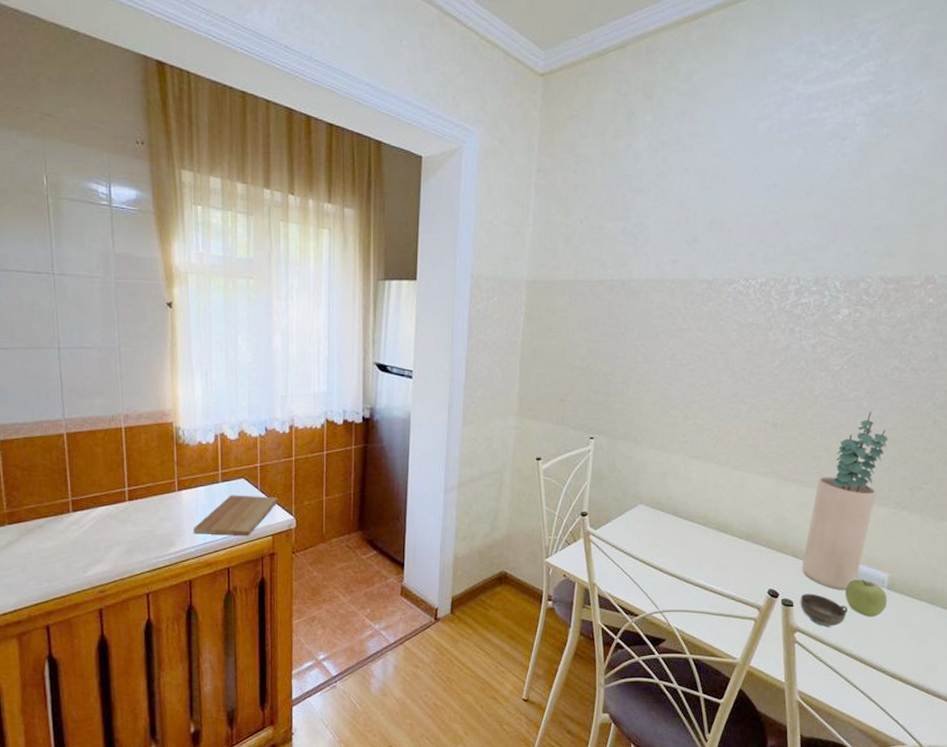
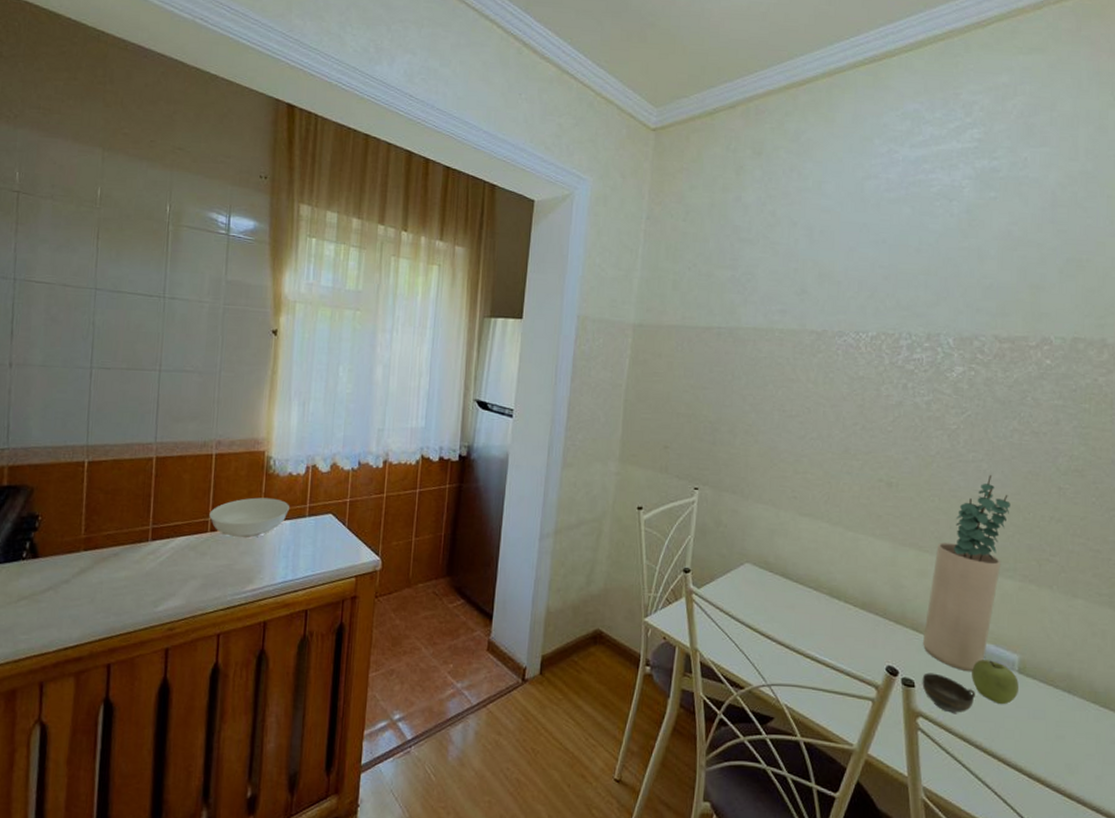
bowl: none [125,467,203,505] -> present [209,497,290,539]
cutting board: present [194,495,278,537] -> none [274,530,365,577]

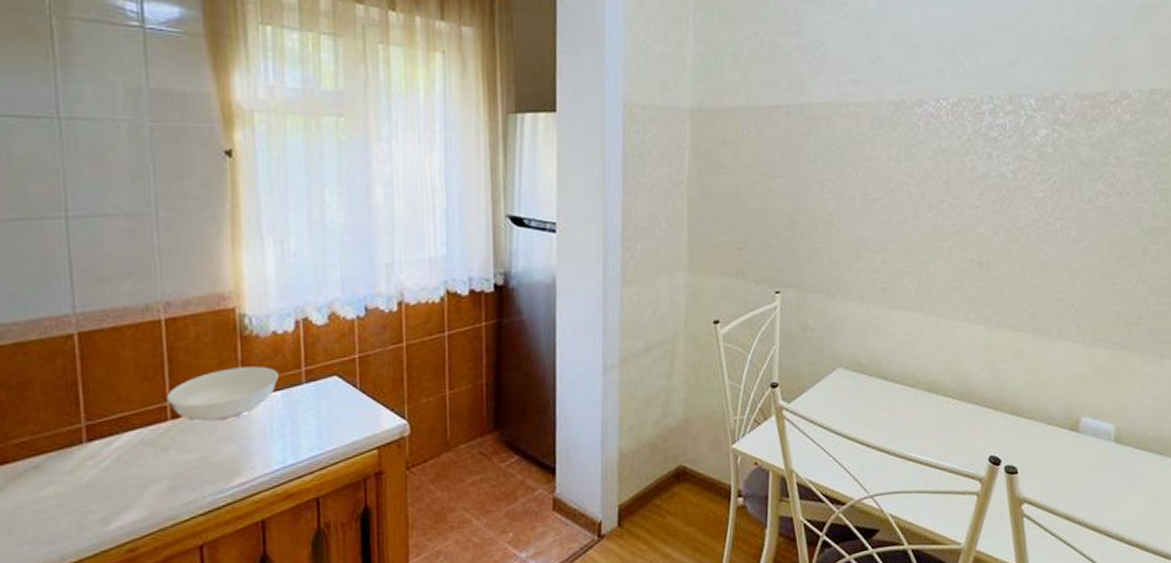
vase: present [922,475,1011,672] -> none [1022,242,1099,449]
cup: present [922,672,975,713] -> none [1024,456,1076,494]
fruit: present [972,659,1018,704] -> none [1071,434,1116,477]

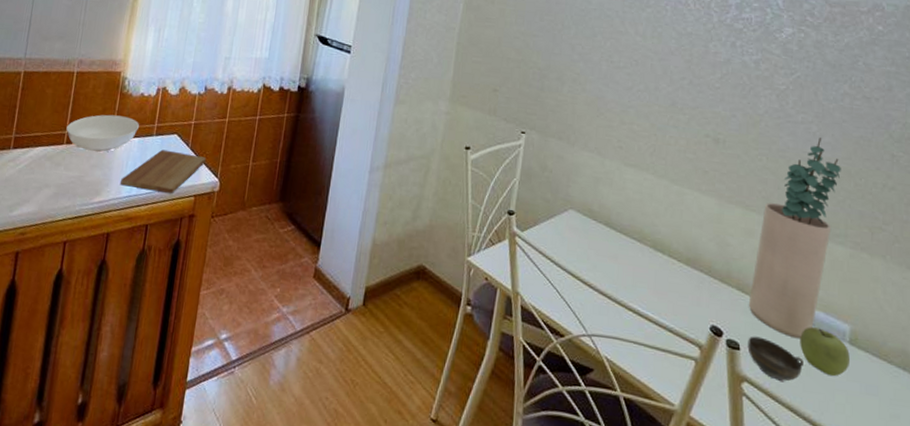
cutting board: none [267,396,384,456] -> present [121,149,206,194]
vase: none [1022,242,1099,449] -> present [748,138,841,339]
cup: none [1024,456,1076,494] -> present [747,336,803,382]
fruit: none [1071,434,1116,477] -> present [800,327,850,376]

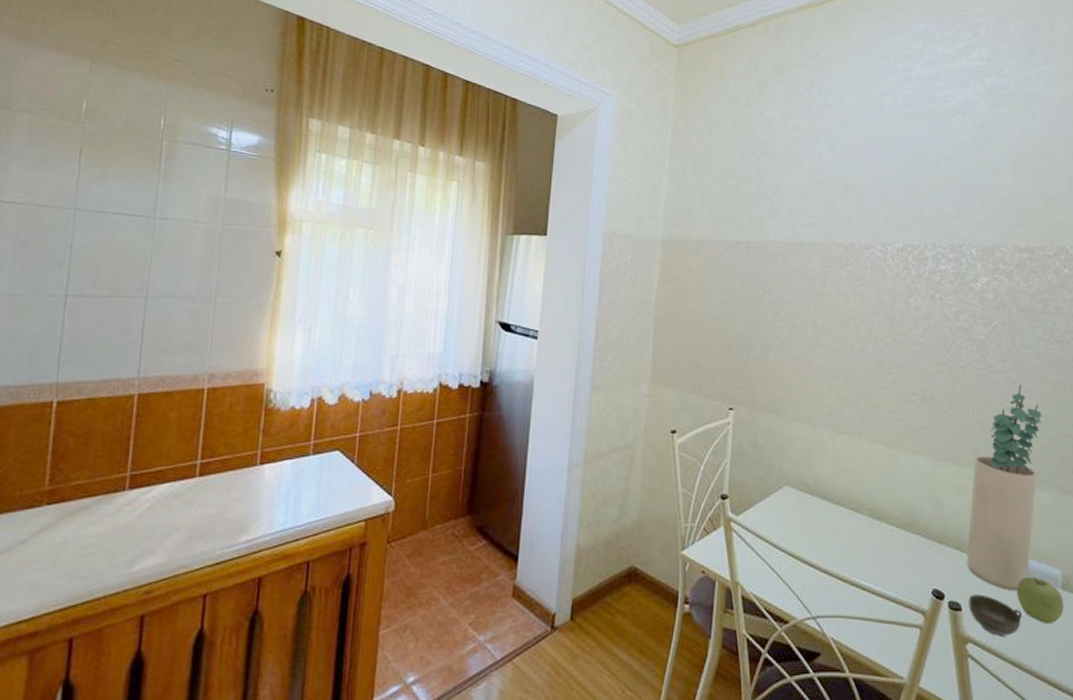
bowl: present [66,114,140,153] -> none [198,435,292,482]
cutting board: present [121,149,206,194] -> none [272,470,376,522]

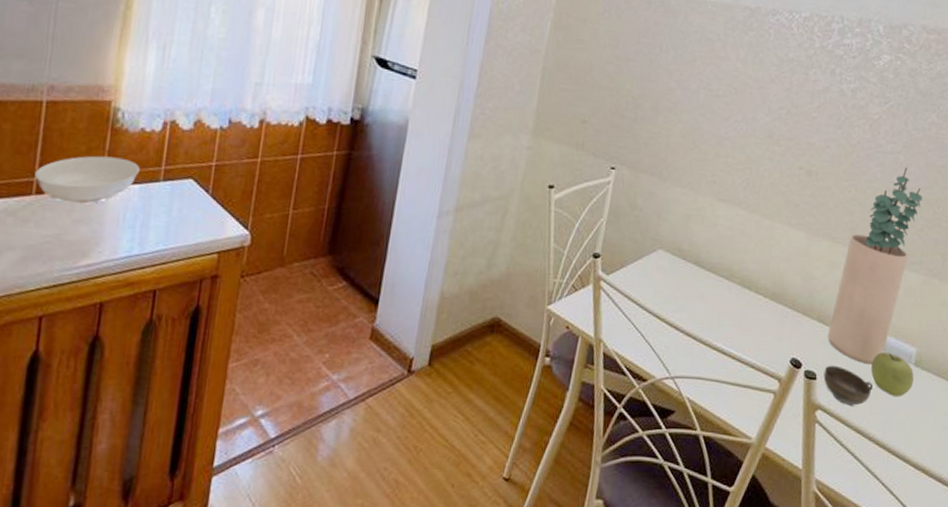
bowl: none [198,435,292,482] -> present [34,155,141,204]

